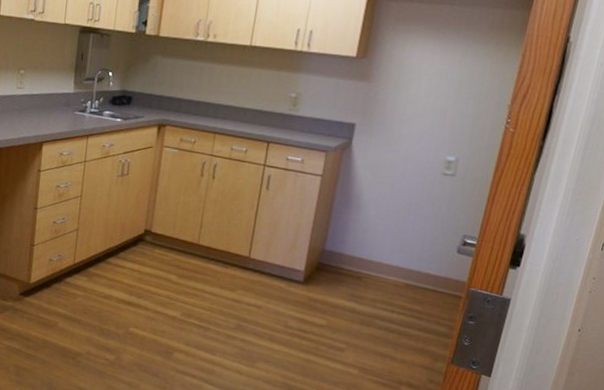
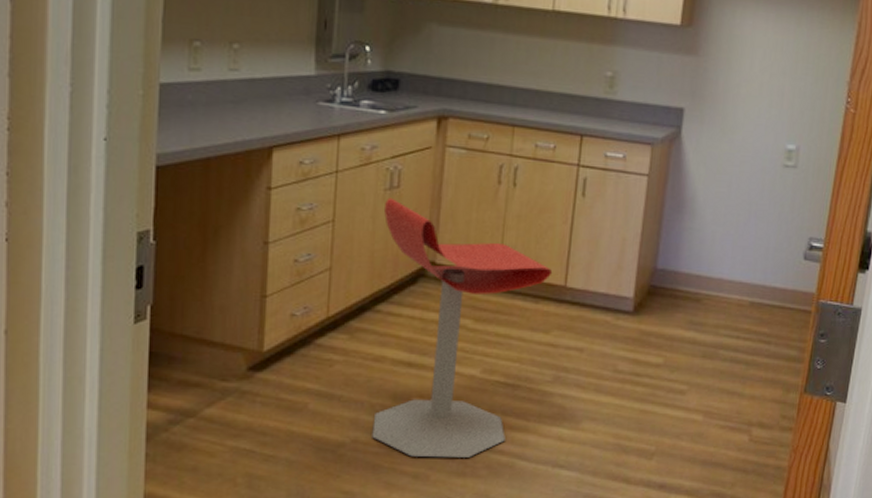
stool: none [100,182,240,377] -> present [372,197,553,458]

